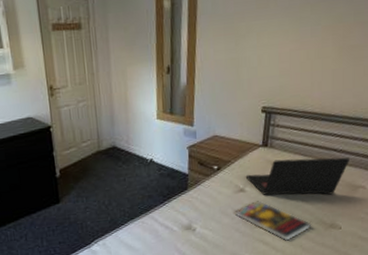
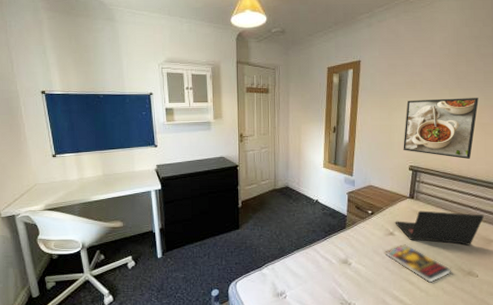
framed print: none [254,13,347,93] -> present [403,98,479,159]

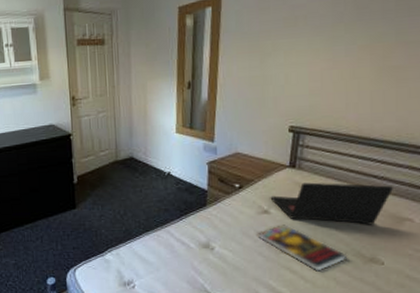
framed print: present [403,98,479,159] -> none [280,32,387,115]

